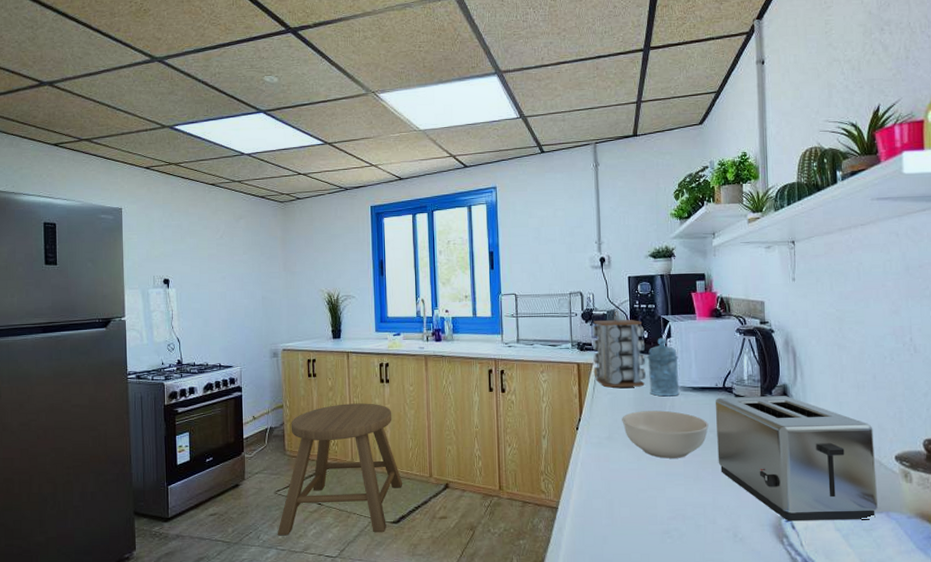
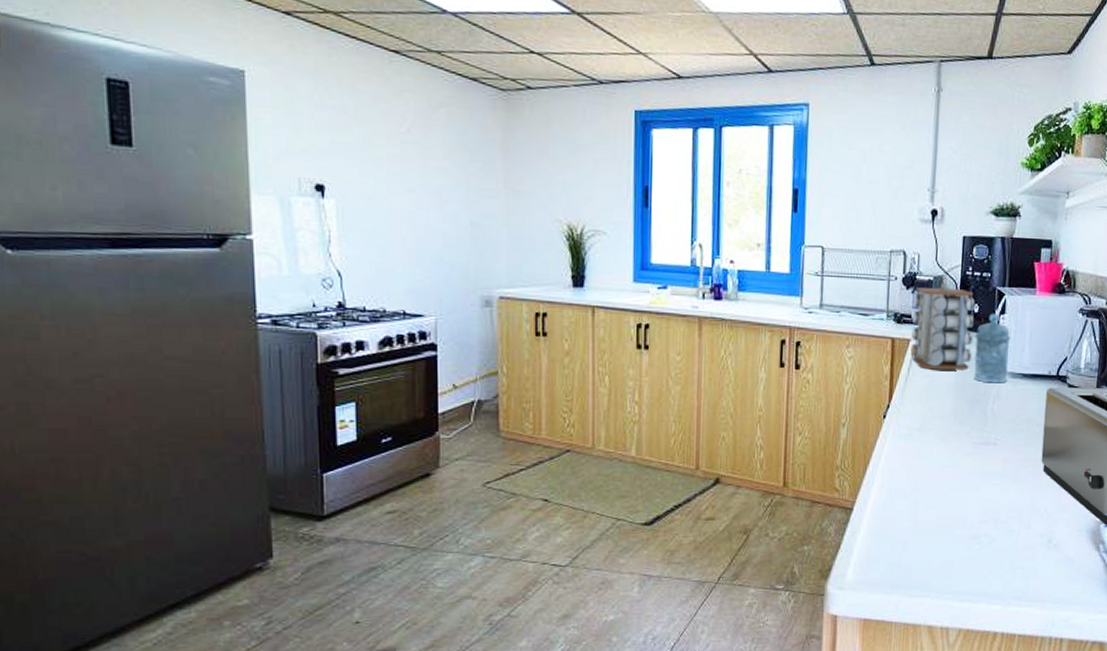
stool: present [277,403,403,536] -> none [484,373,661,540]
bowl: present [622,410,709,459] -> none [938,399,1036,455]

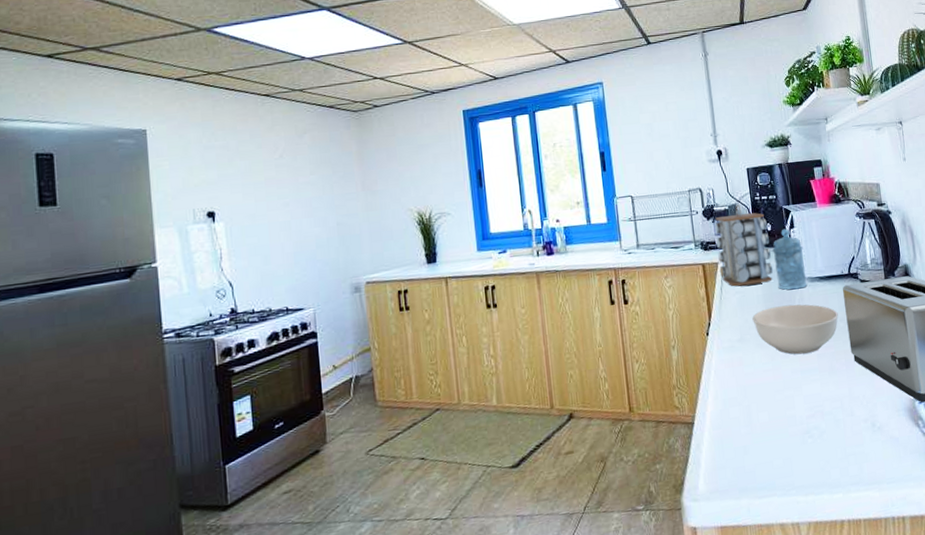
bowl: none [938,399,1036,455] -> present [752,304,838,355]

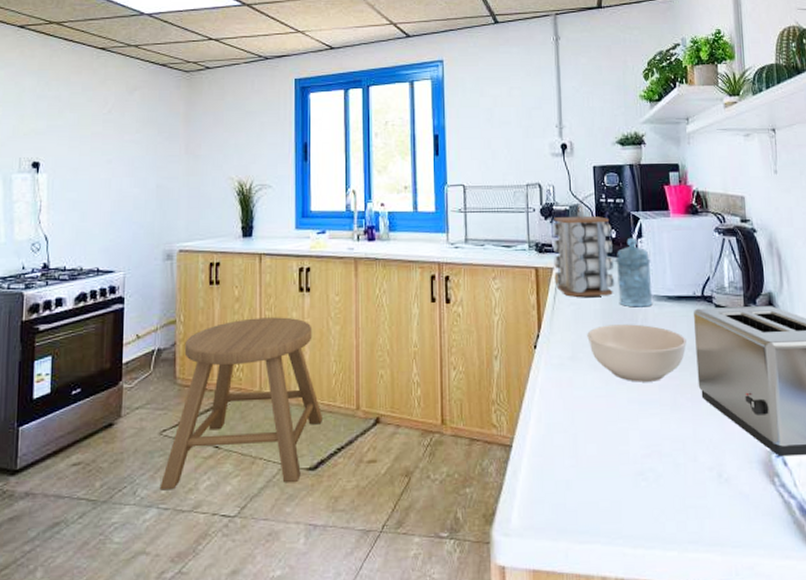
stool: none [371,333,521,505] -> present [159,317,323,491]

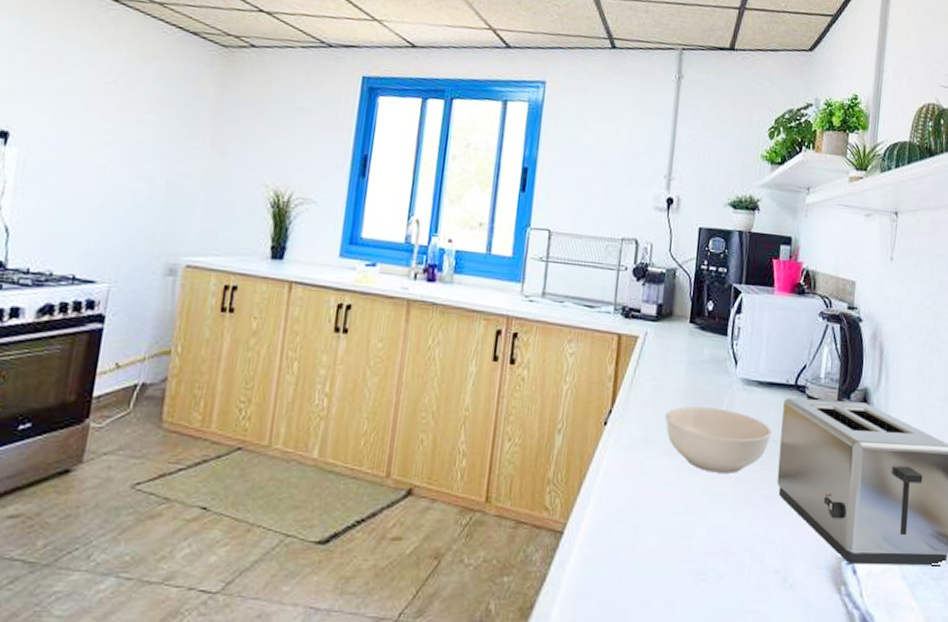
stool: present [159,317,323,491] -> none [122,357,345,556]
spice rack: present [553,205,615,298] -> none [637,269,710,375]
canister: present [616,237,653,308] -> none [705,312,747,391]

